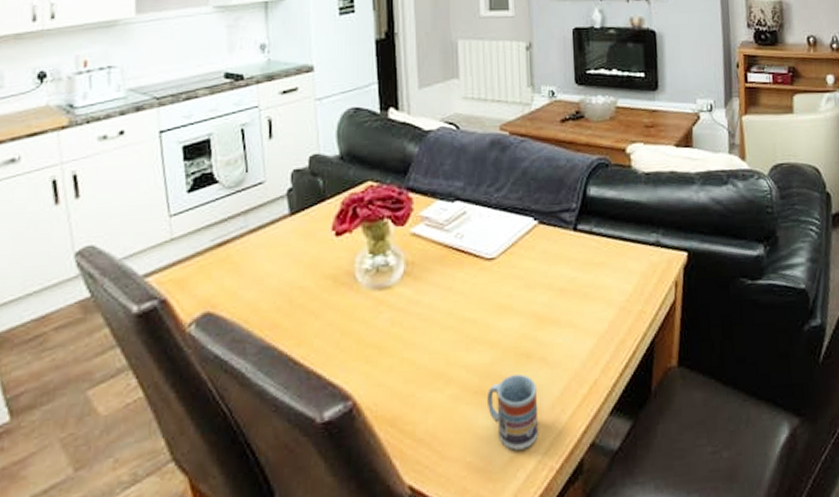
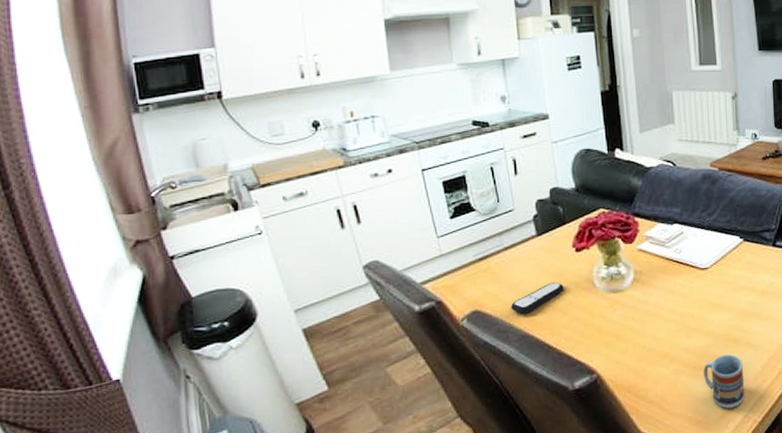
remote control: none [251,275,319,318] -> present [511,282,564,314]

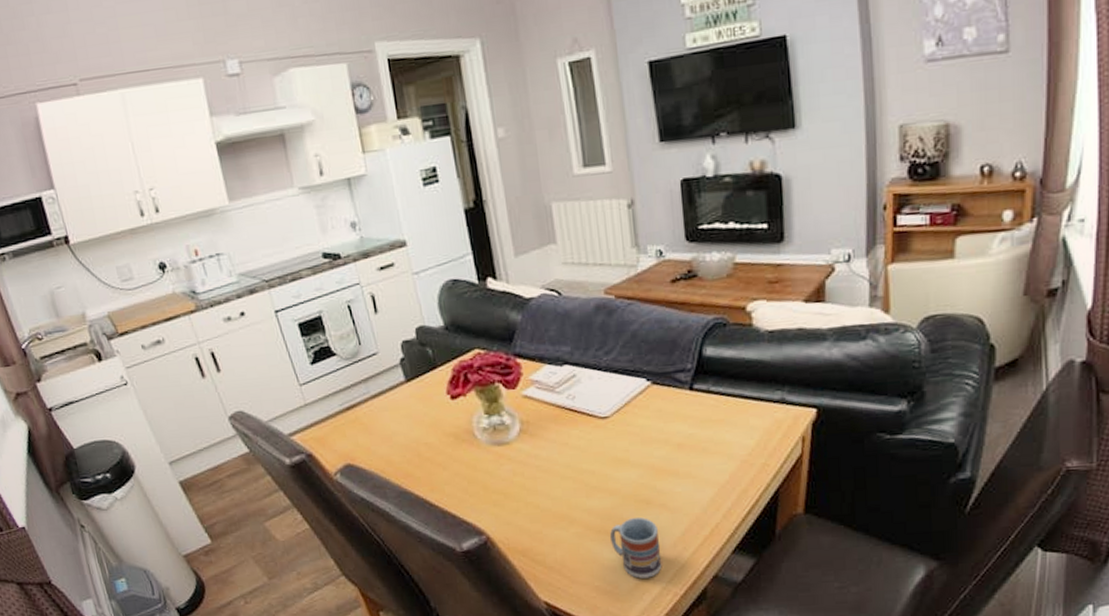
remote control: present [511,282,564,314] -> none [385,433,442,469]

